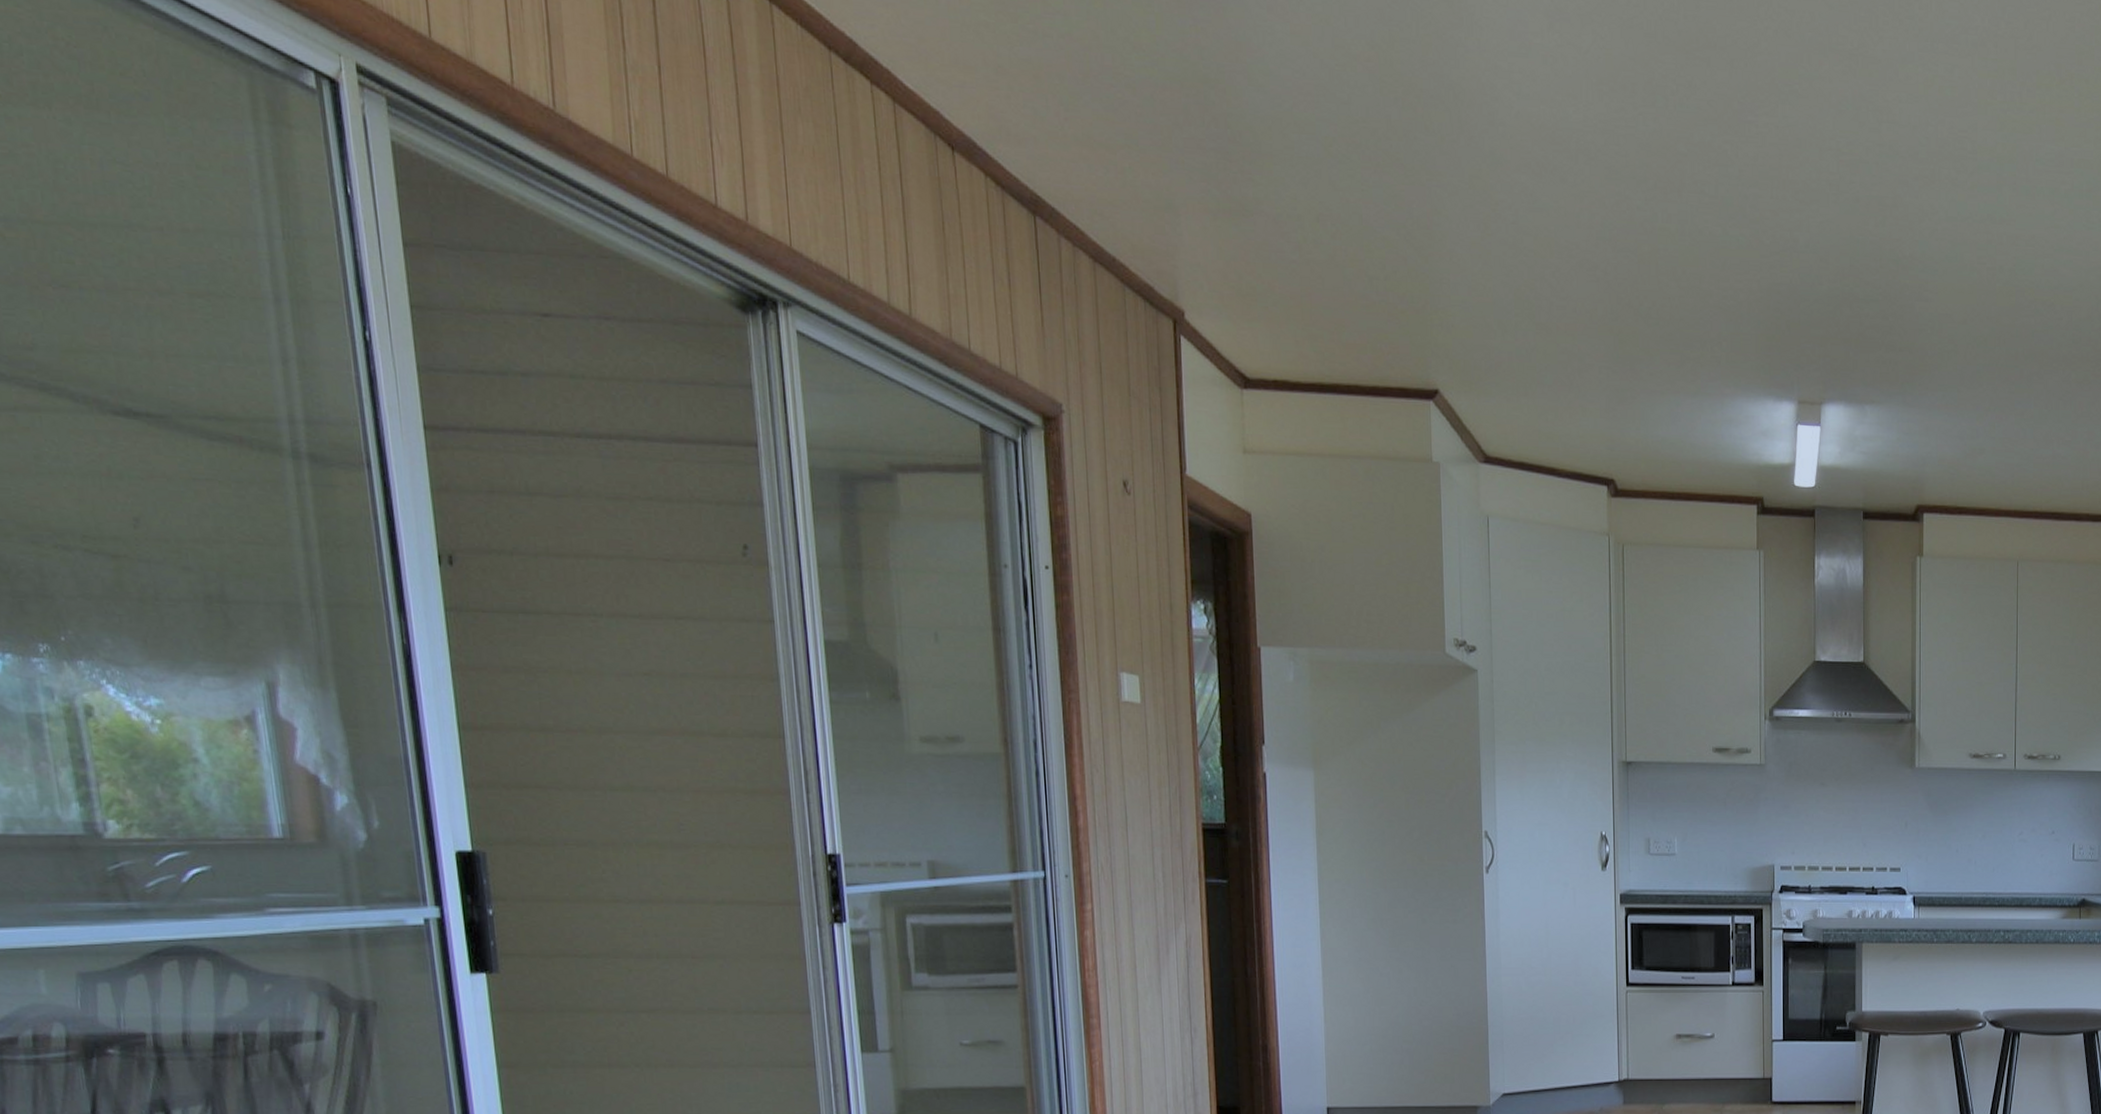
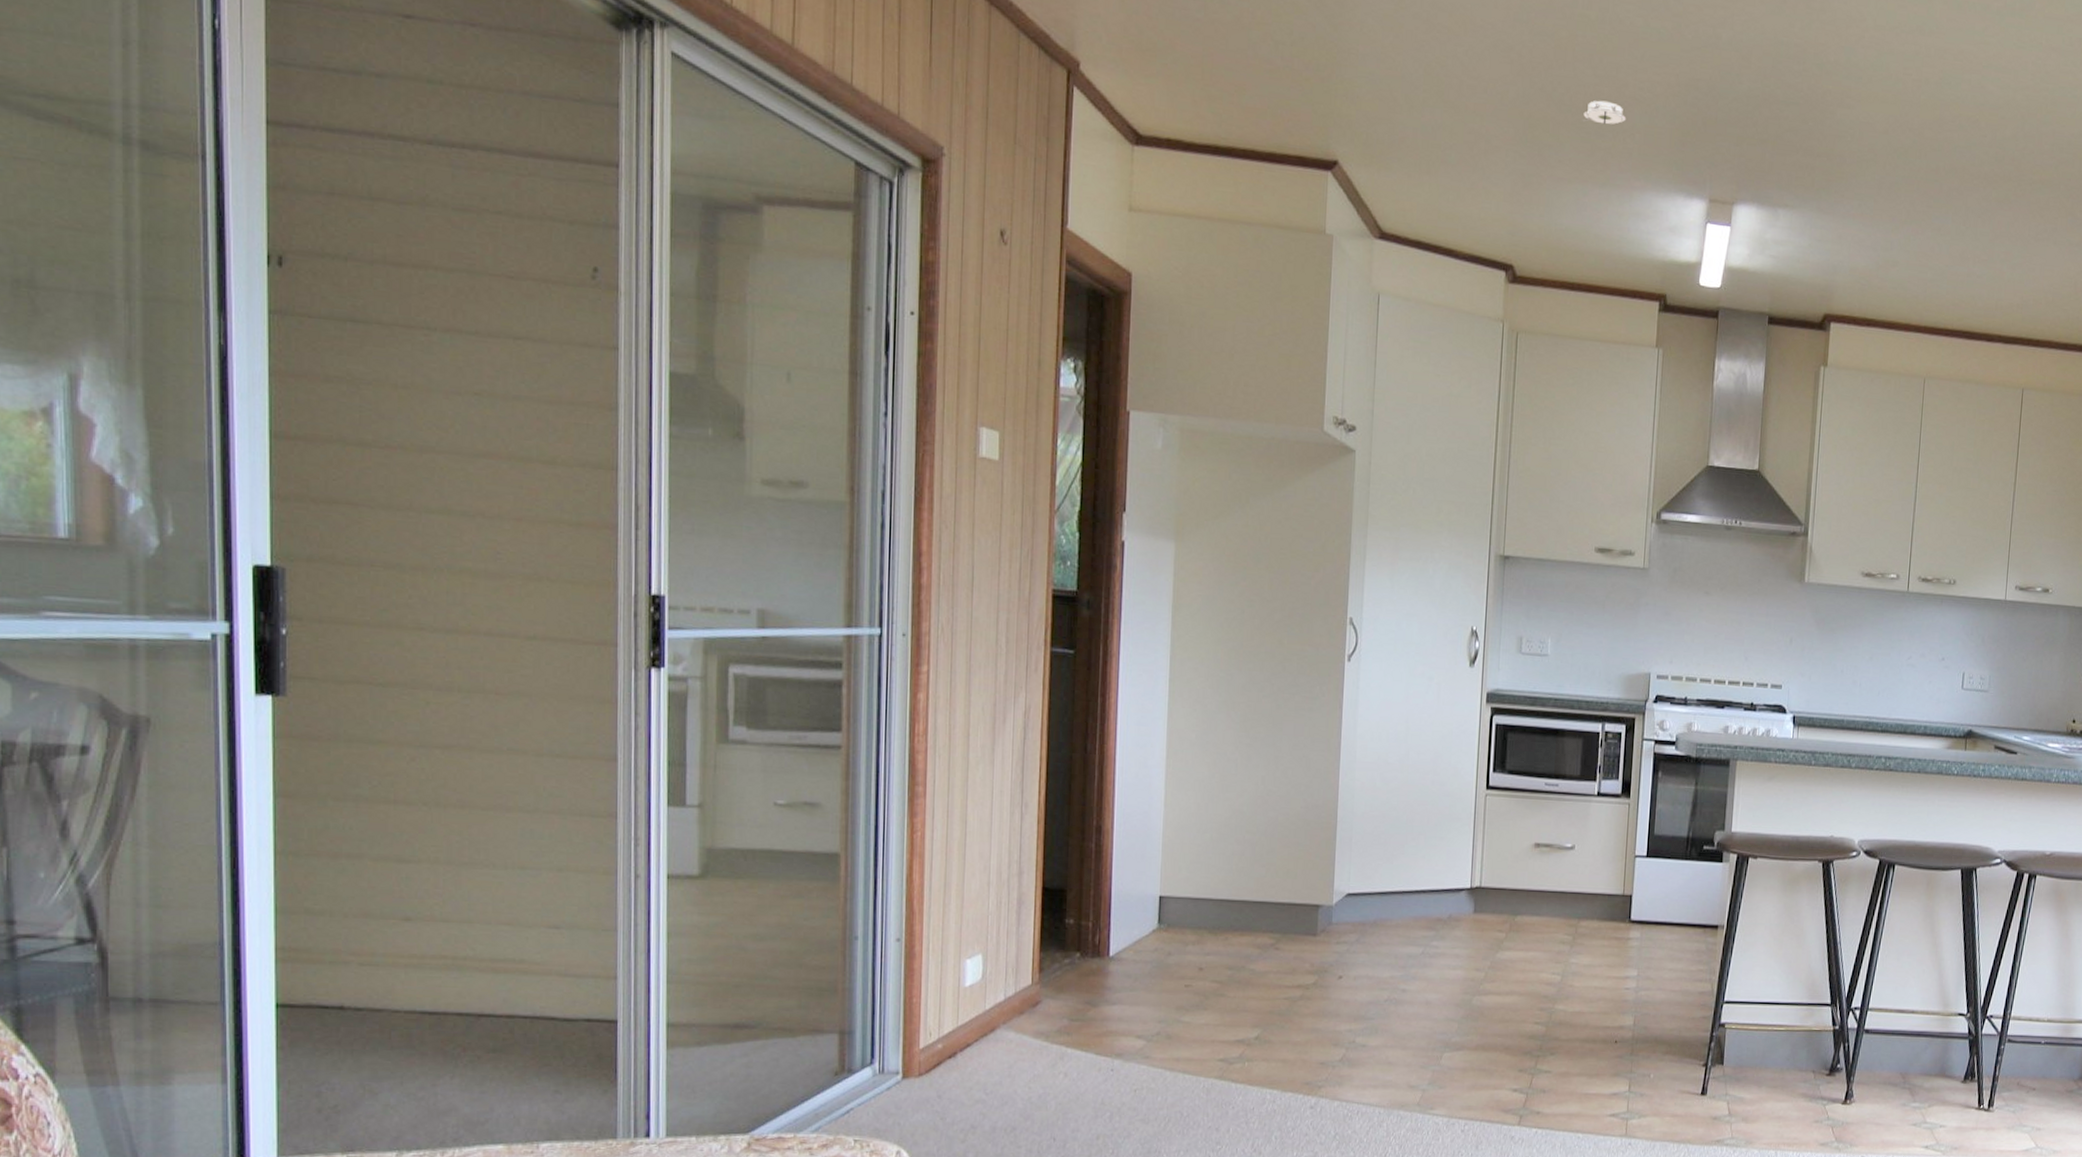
smoke detector: none [1670,311,1713,335] -> present [1582,100,1627,125]

